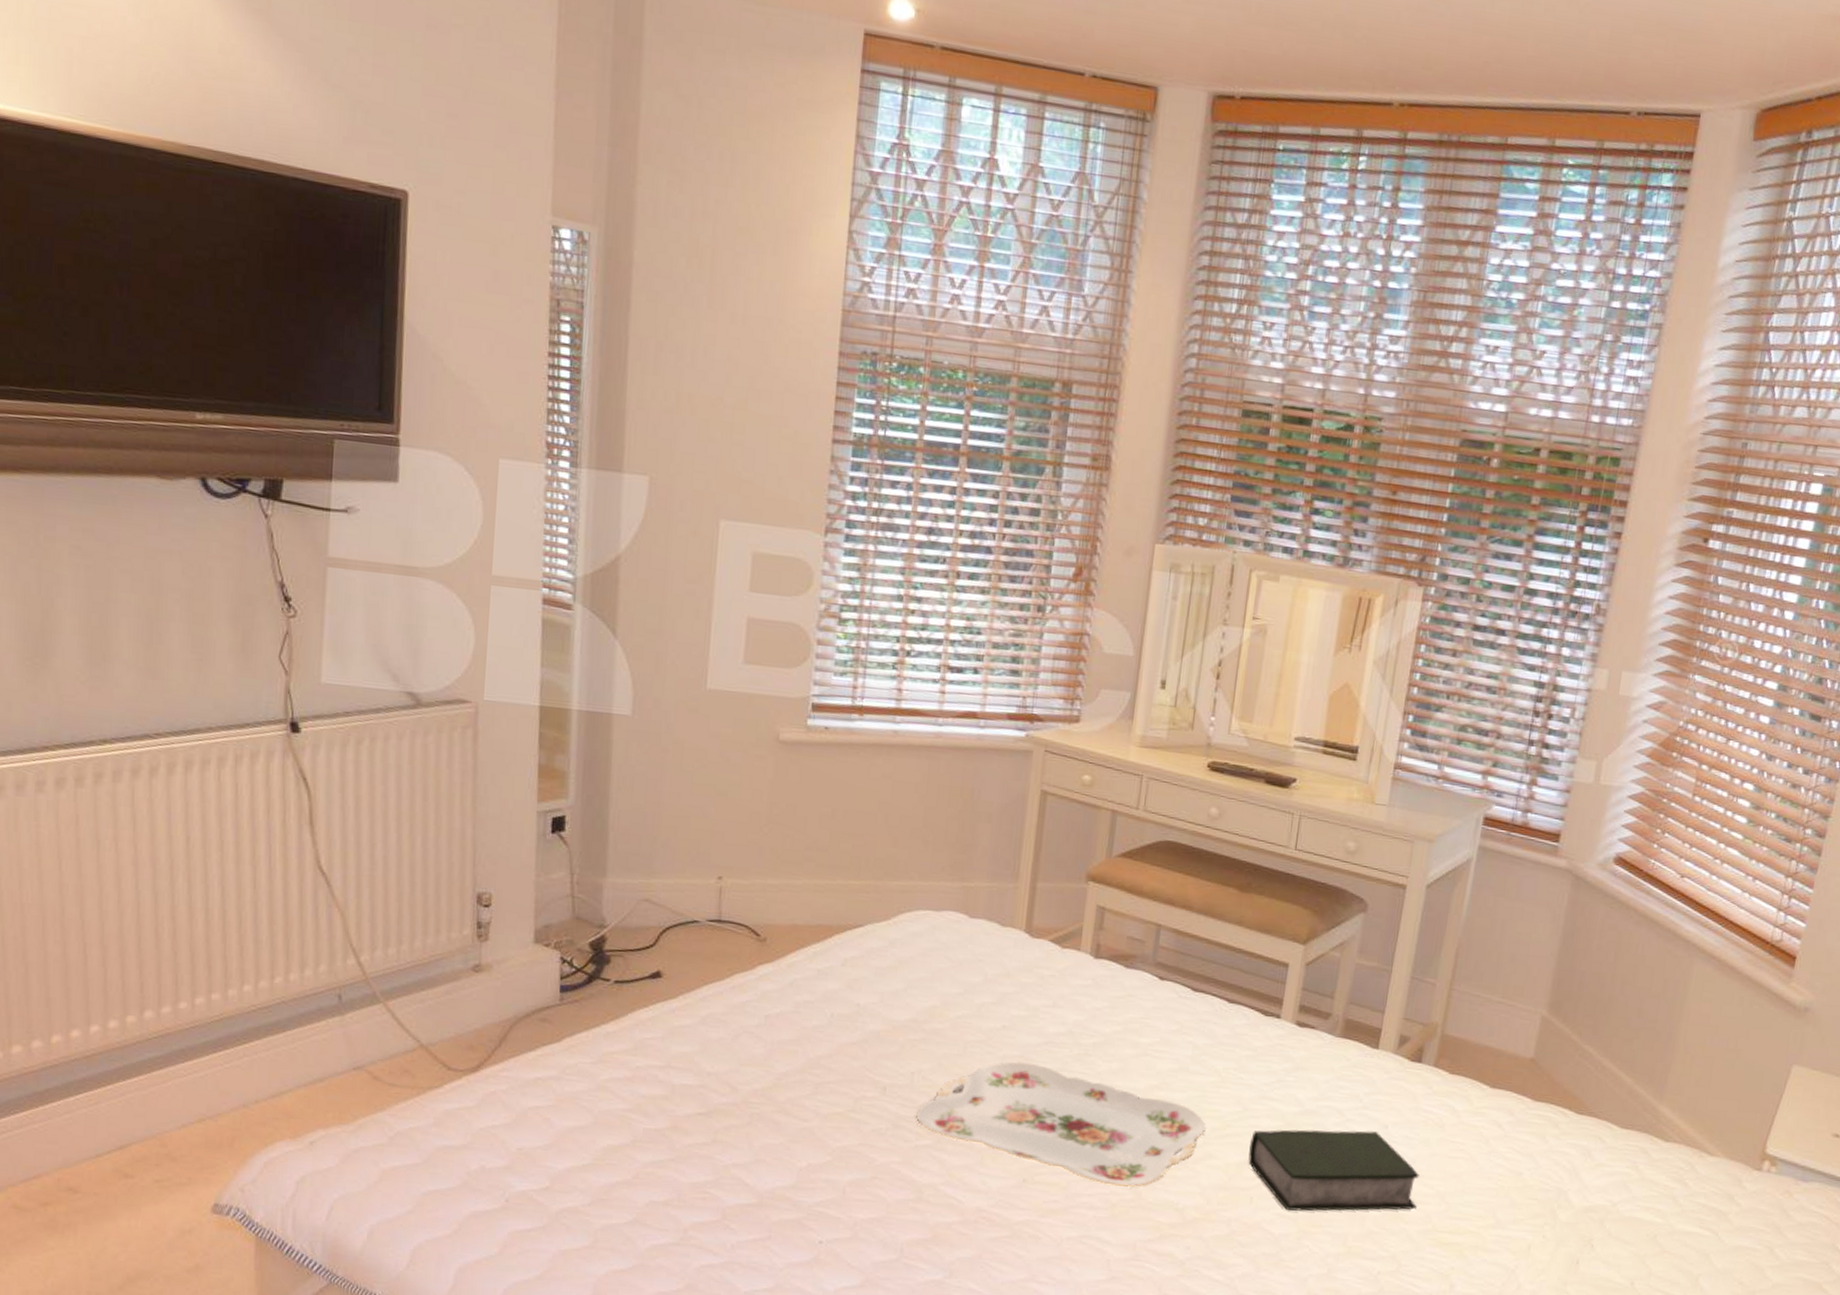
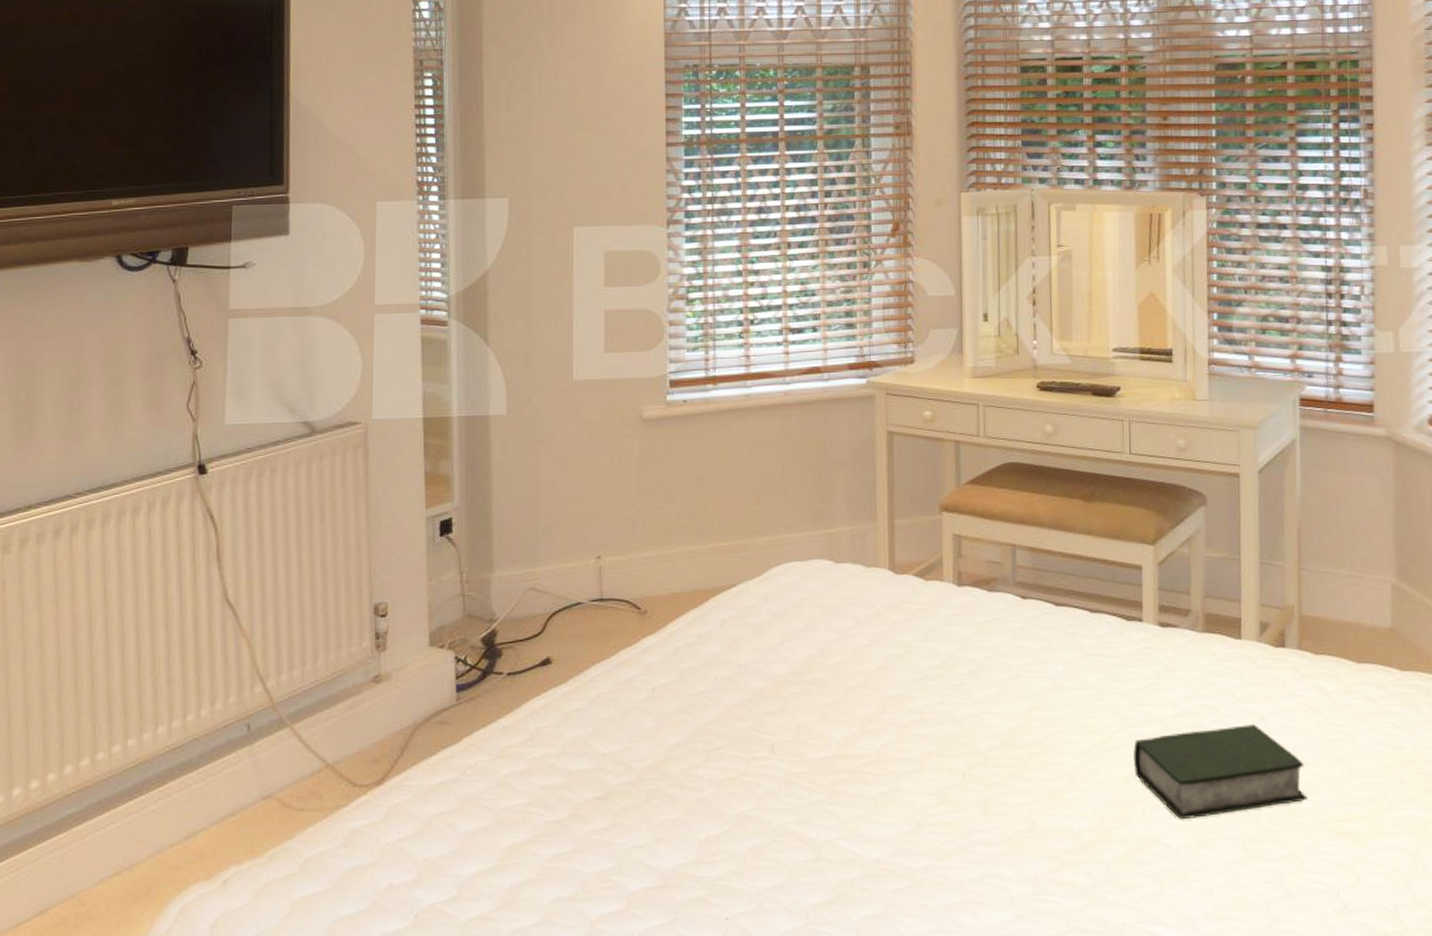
serving tray: present [916,1062,1206,1187] -> none [806,700,1088,817]

